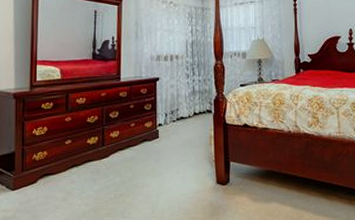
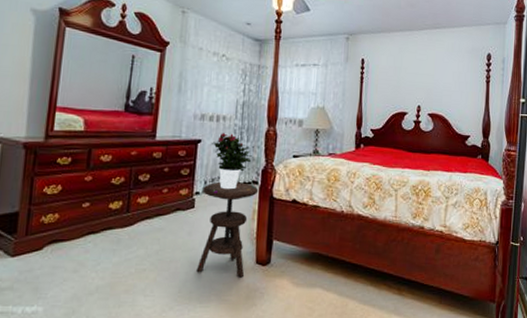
side table: none [164,112,213,197] -> present [196,181,259,278]
potted flower: none [168,70,204,120] -> present [212,133,252,190]

